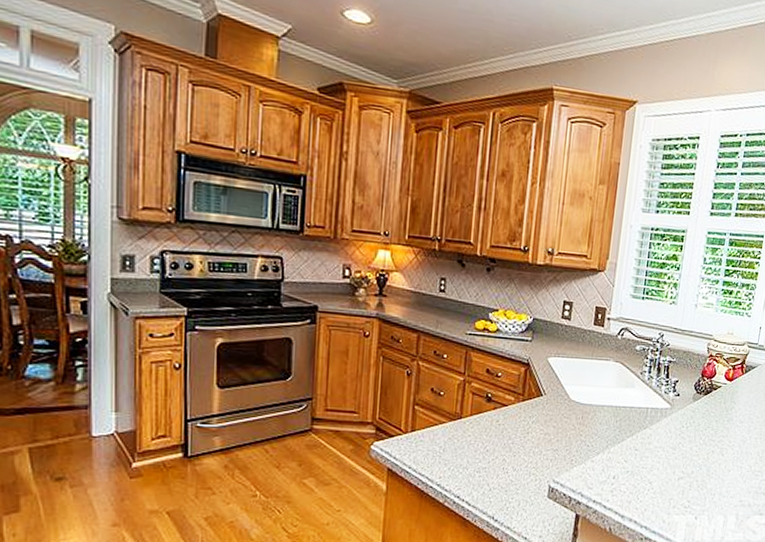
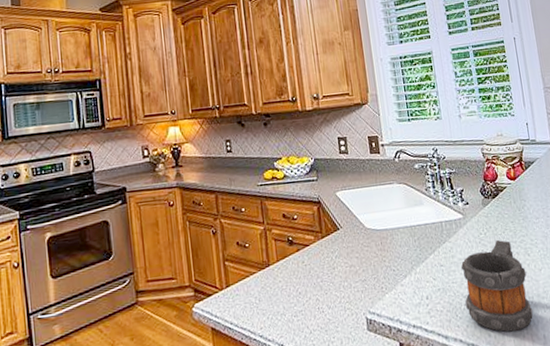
mug: none [649,435,716,522] -> present [461,239,533,332]

